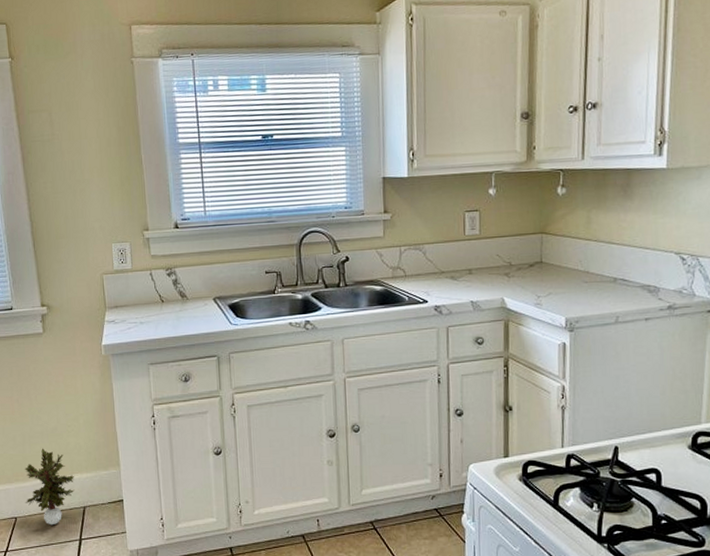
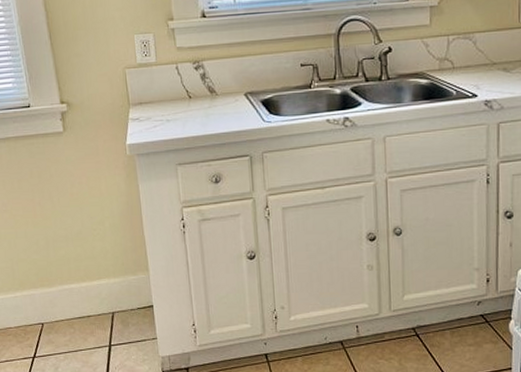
potted plant: present [25,448,75,526] -> none [50,252,103,332]

